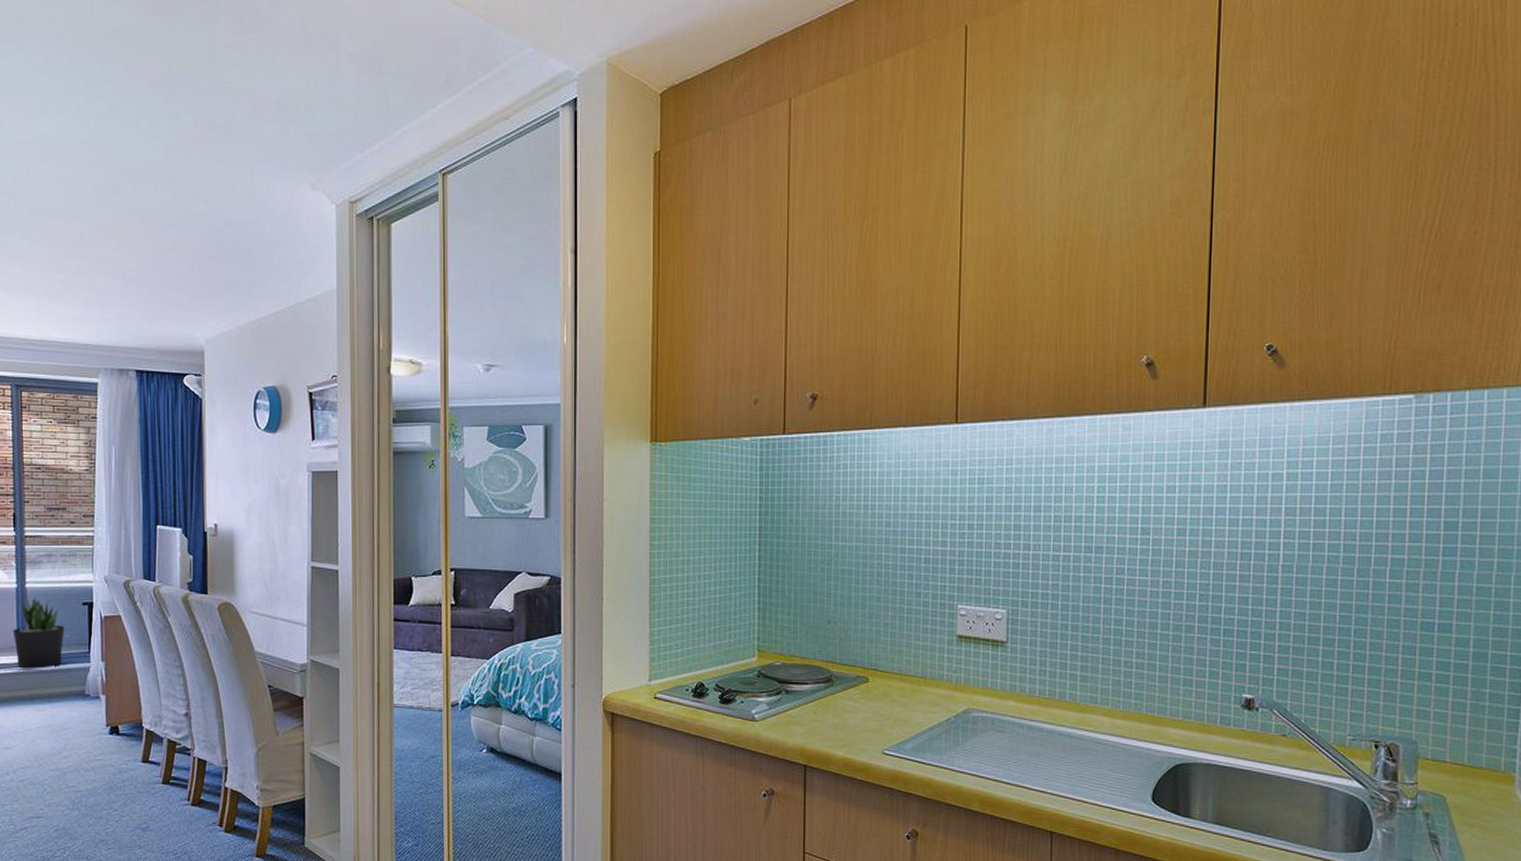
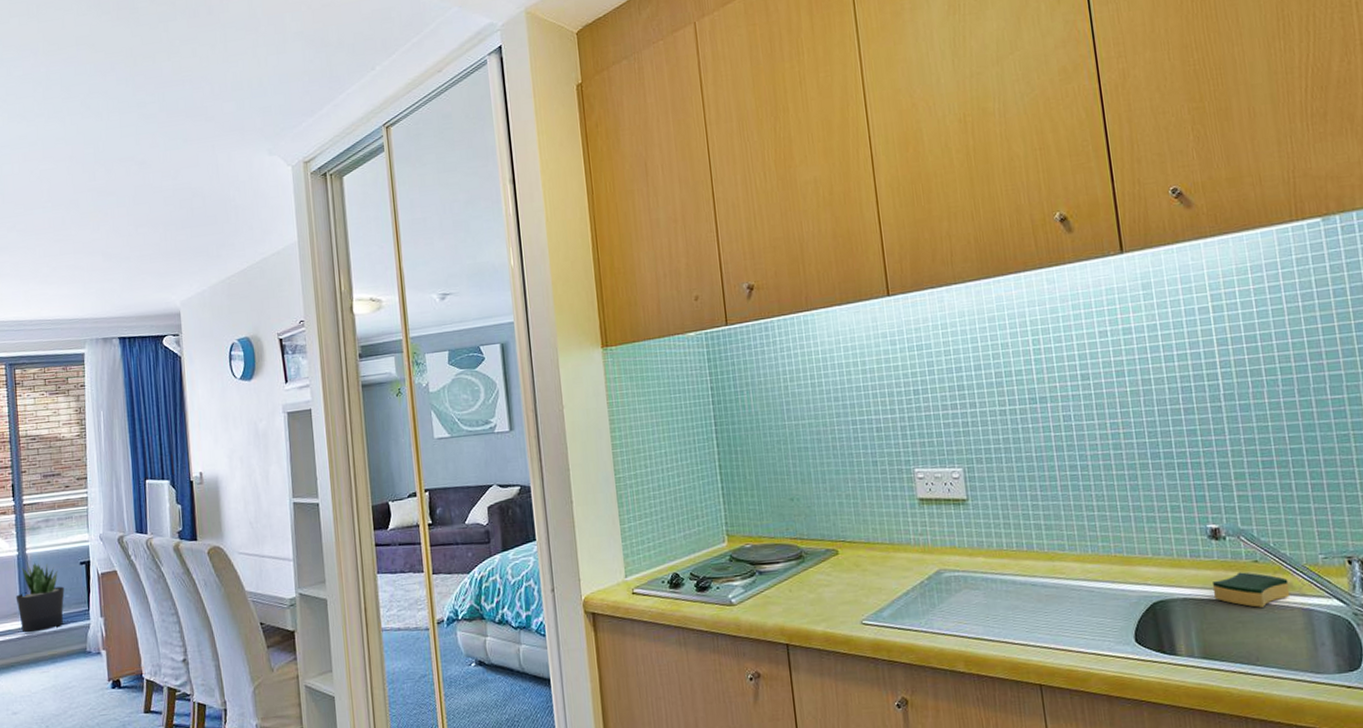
sponge: none [1238,744,1313,781] -> present [1213,572,1290,608]

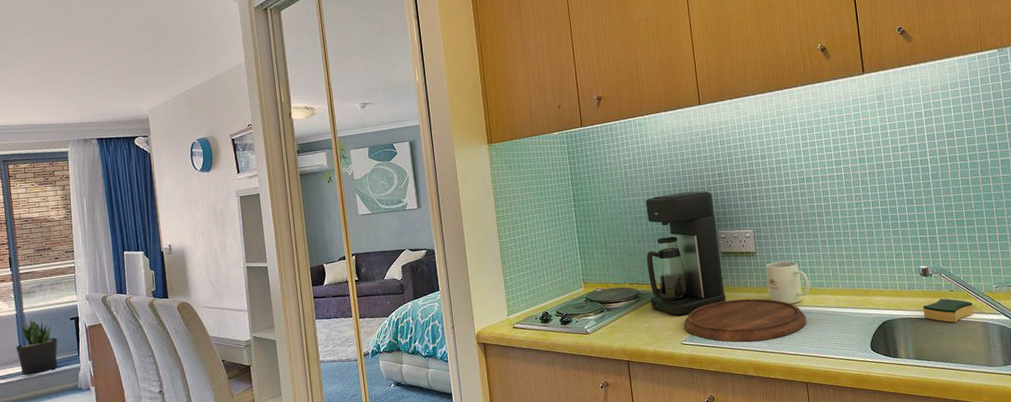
coffee maker: none [813,413,925,584] -> present [645,191,726,315]
cutting board: none [865,563,1041,624] -> present [684,298,807,342]
mug: none [980,512,1045,573] -> present [765,260,810,304]

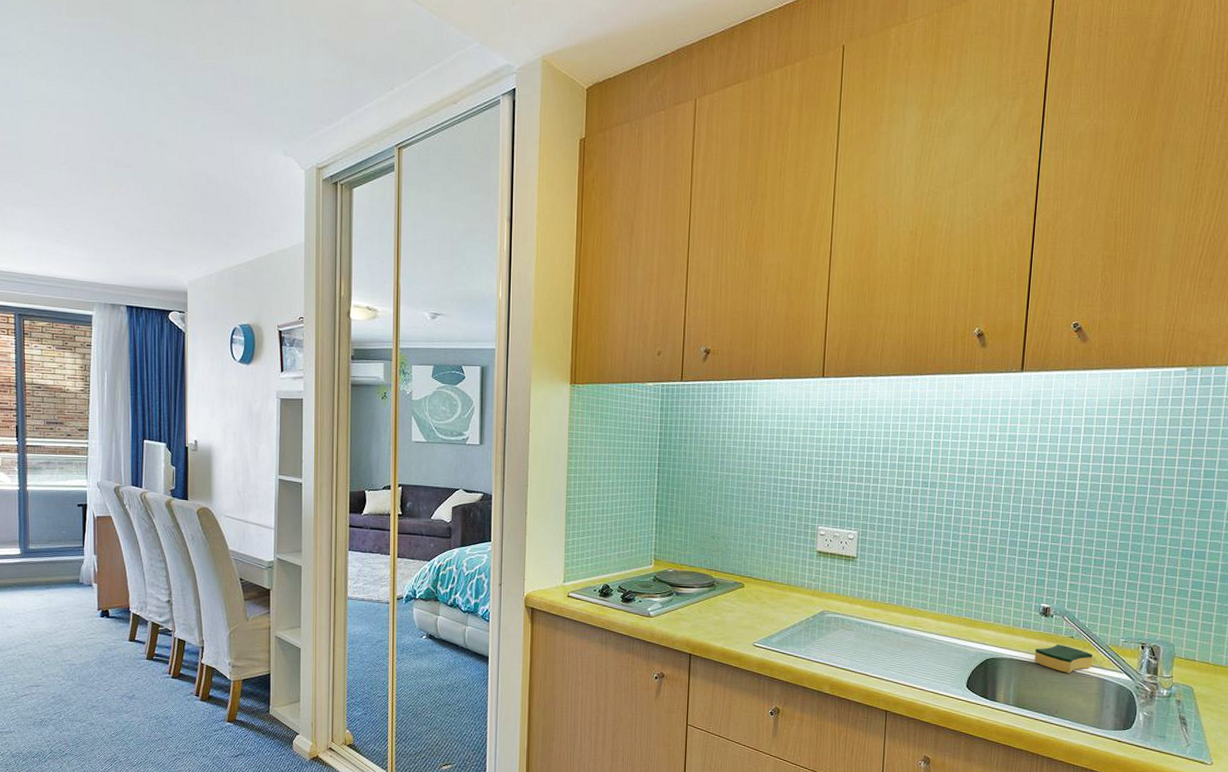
planter: present [15,319,58,376] -> none [15,497,61,560]
coffee maker: present [645,191,726,315] -> none [727,475,818,614]
cutting board: present [684,298,807,342] -> none [760,605,900,657]
mug: present [765,260,810,304] -> none [861,571,911,622]

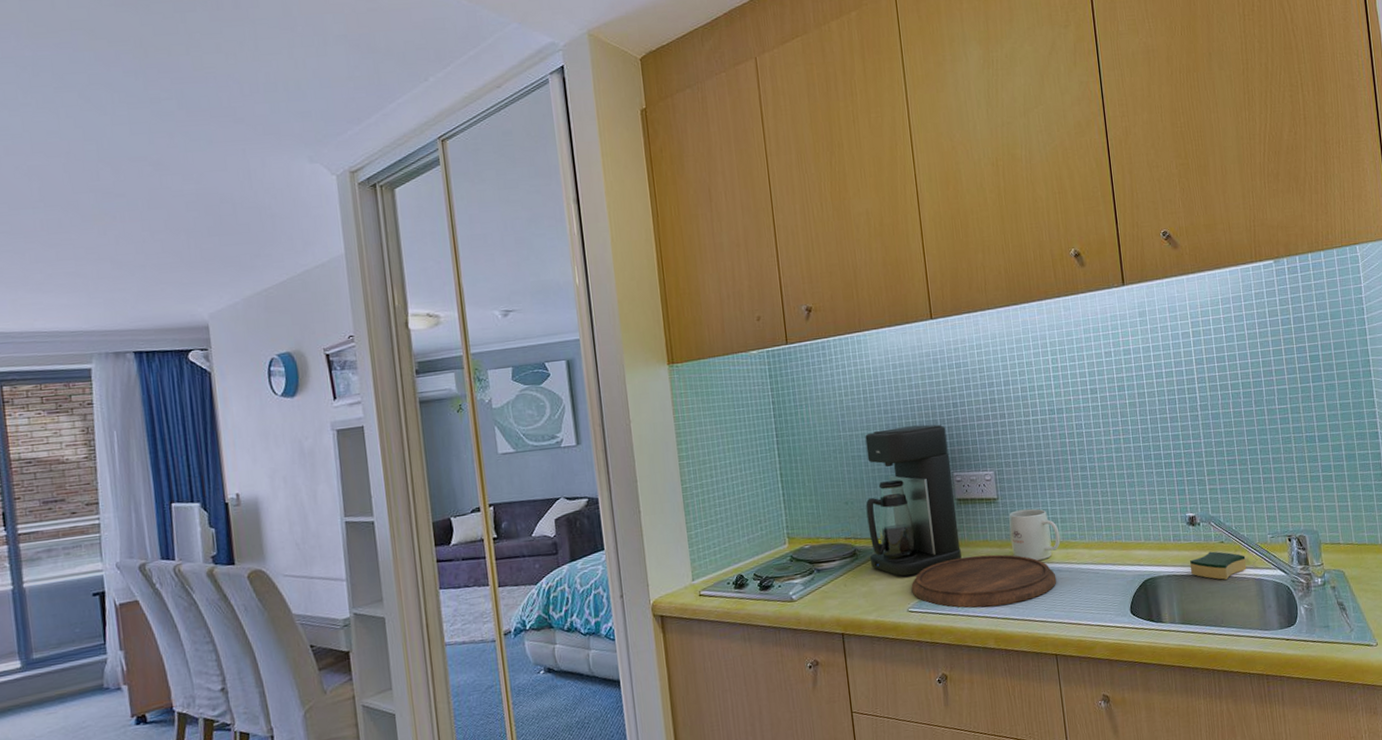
coffee maker: none [727,475,818,614] -> present [865,424,962,576]
cutting board: none [760,605,900,657] -> present [911,554,1057,608]
mug: none [861,571,911,622] -> present [1008,508,1061,561]

